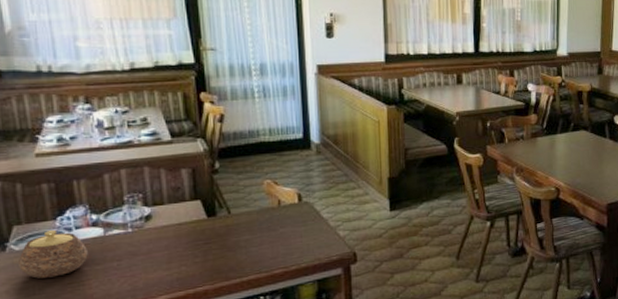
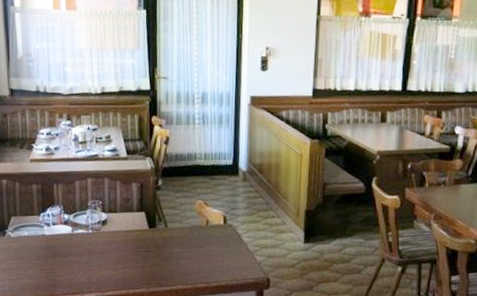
teapot: present [19,230,88,278] -> none [13,224,59,263]

